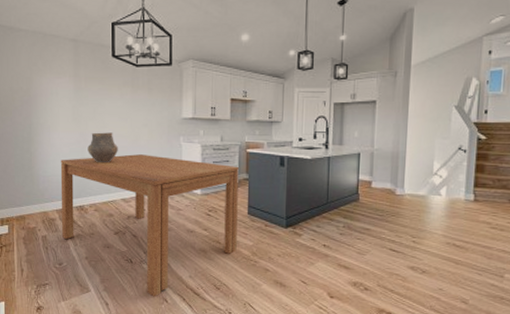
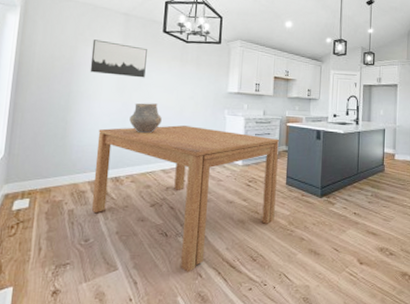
wall art: none [46,69,98,107] -> present [90,39,147,78]

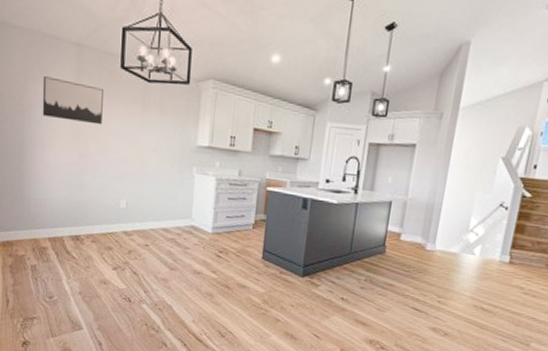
dining table: present [91,125,279,272] -> none [53,181,256,340]
ceramic pot: present [129,103,162,134] -> none [87,154,122,190]

